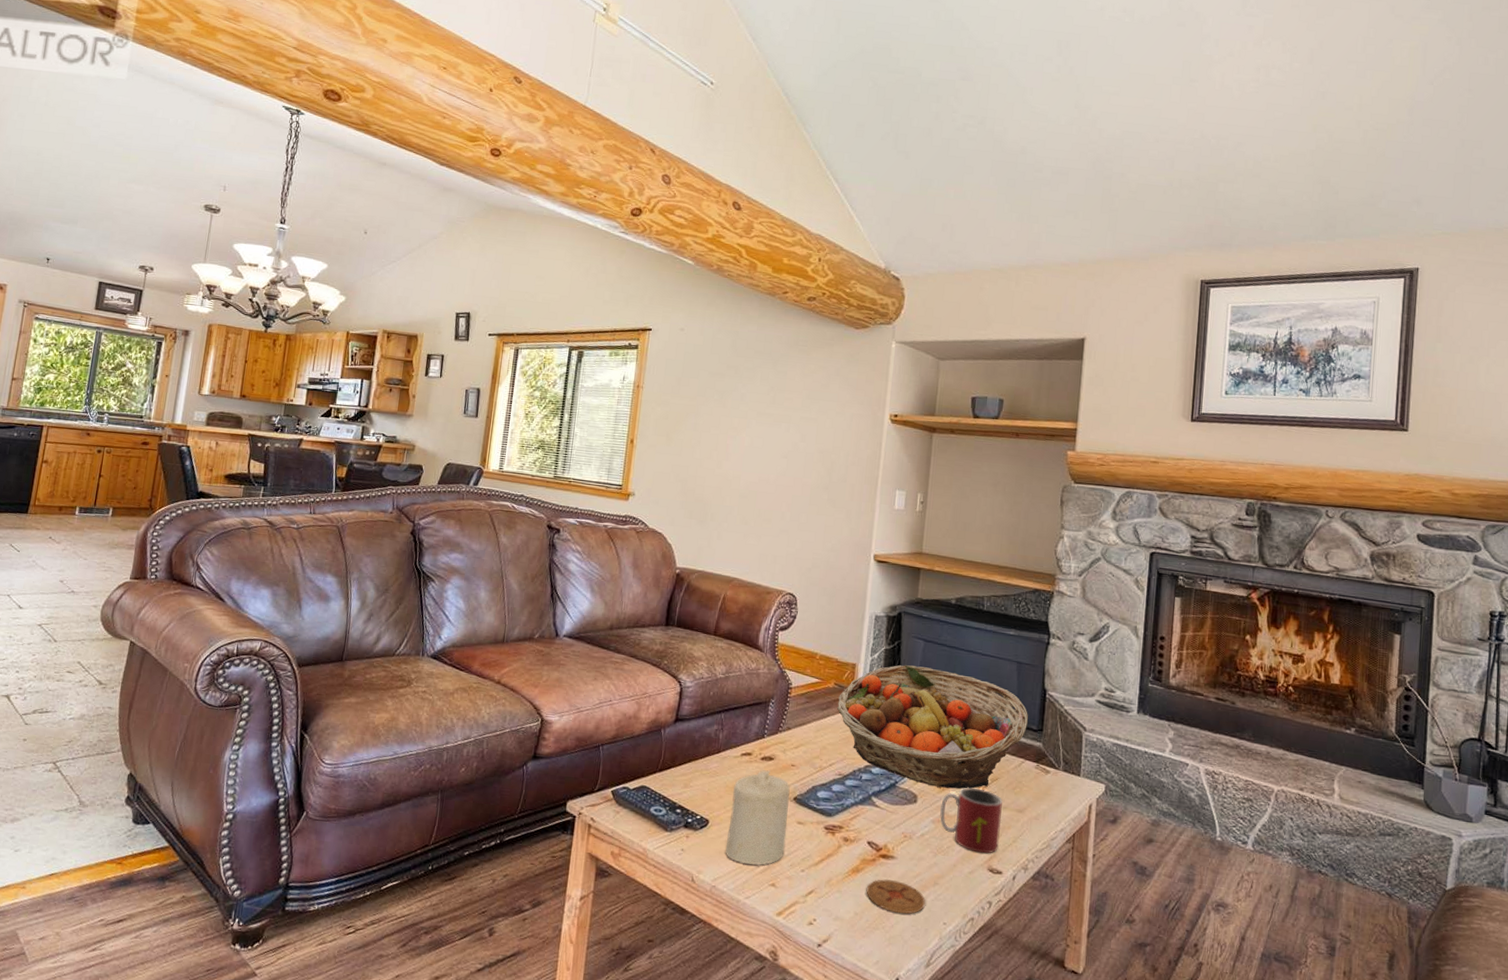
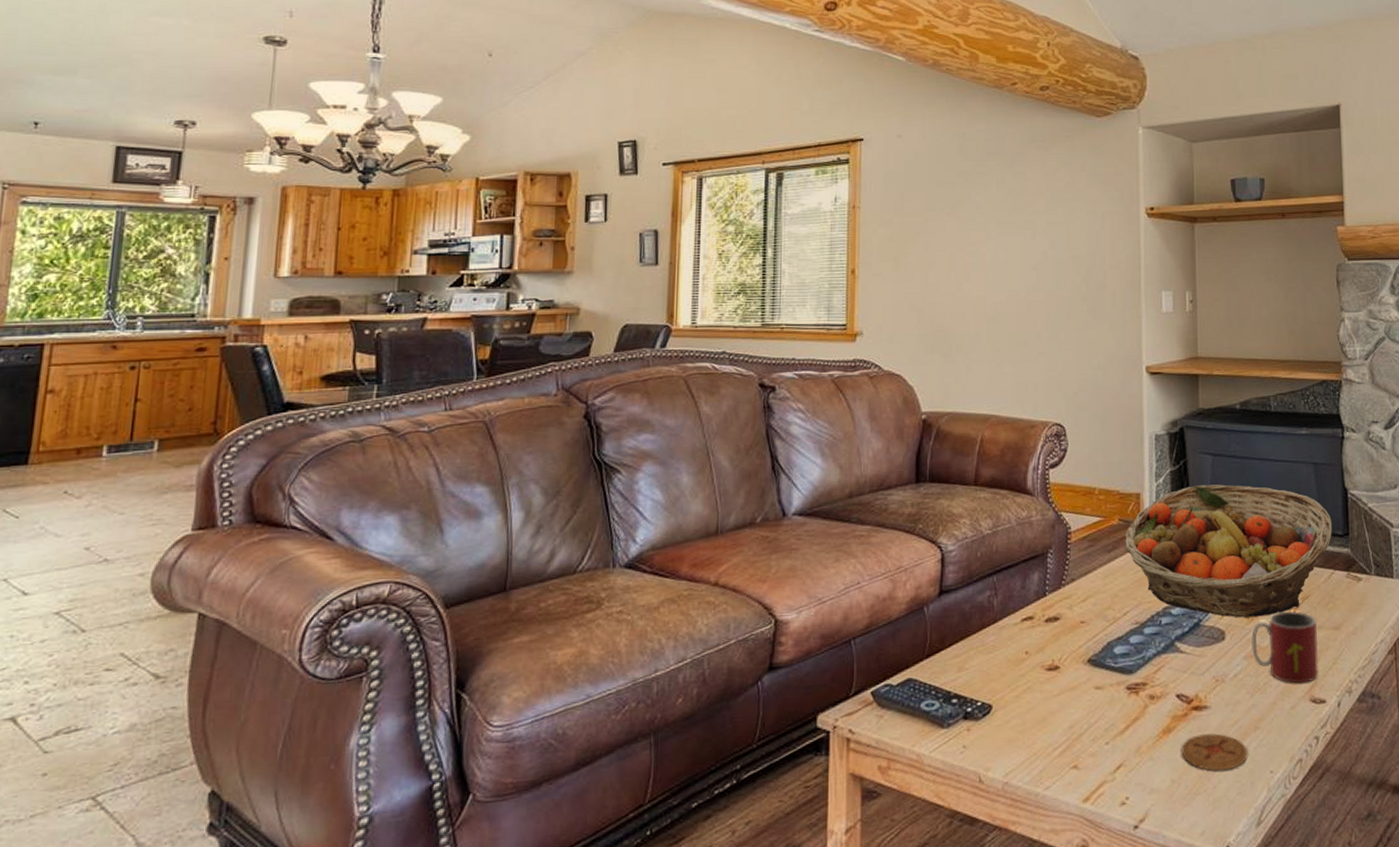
candle: present [725,770,790,865] -> none [1015,633,1084,749]

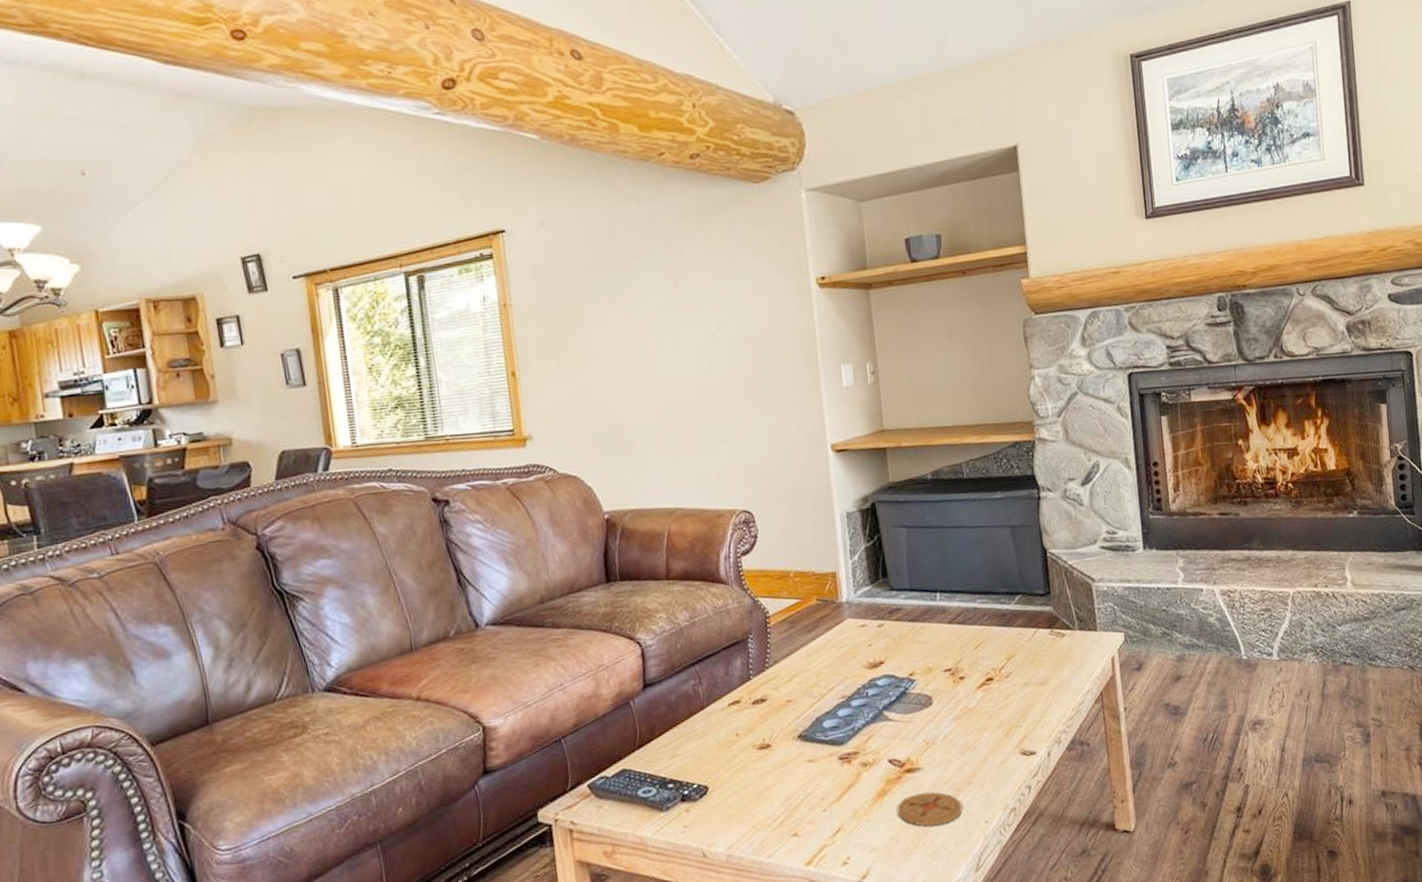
fruit basket: present [1124,484,1333,618] -> none [824,554,1034,683]
mug: present [1251,611,1318,684] -> none [959,671,1027,740]

